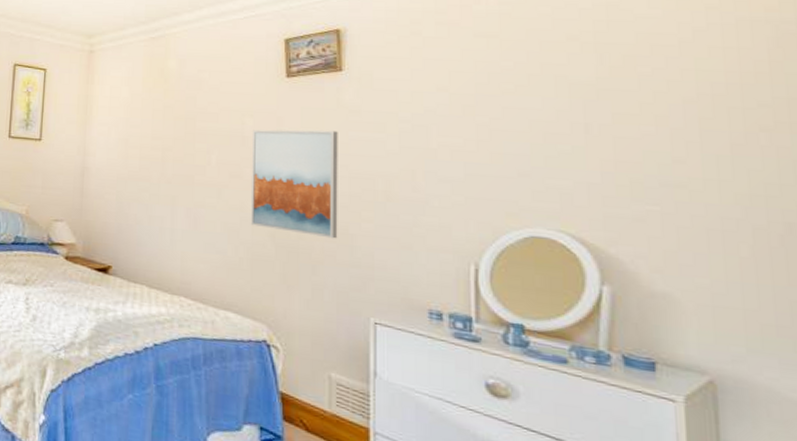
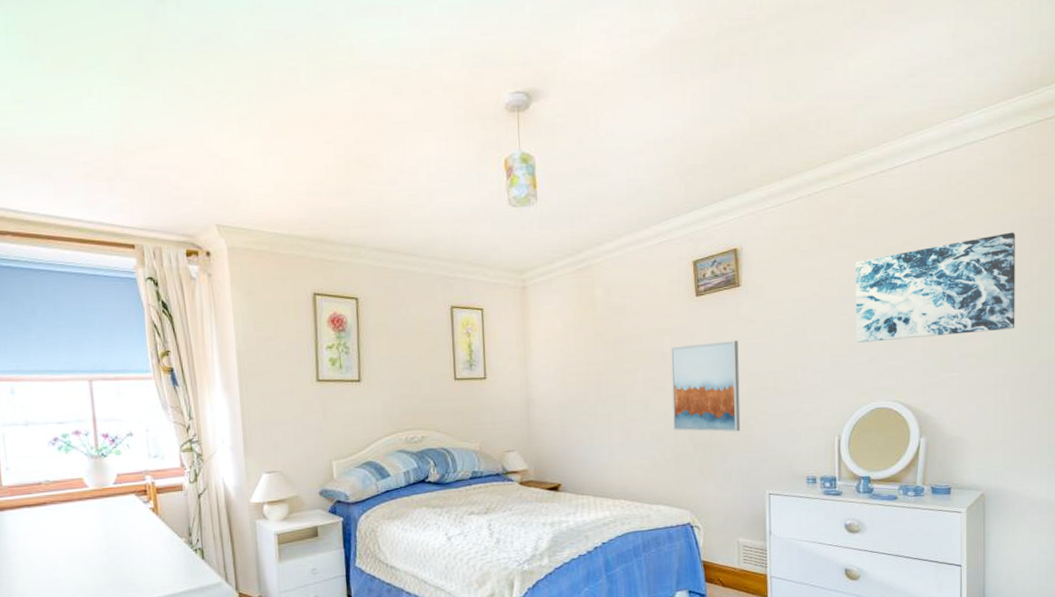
wall art: none [498,35,752,160] -> present [855,232,1015,343]

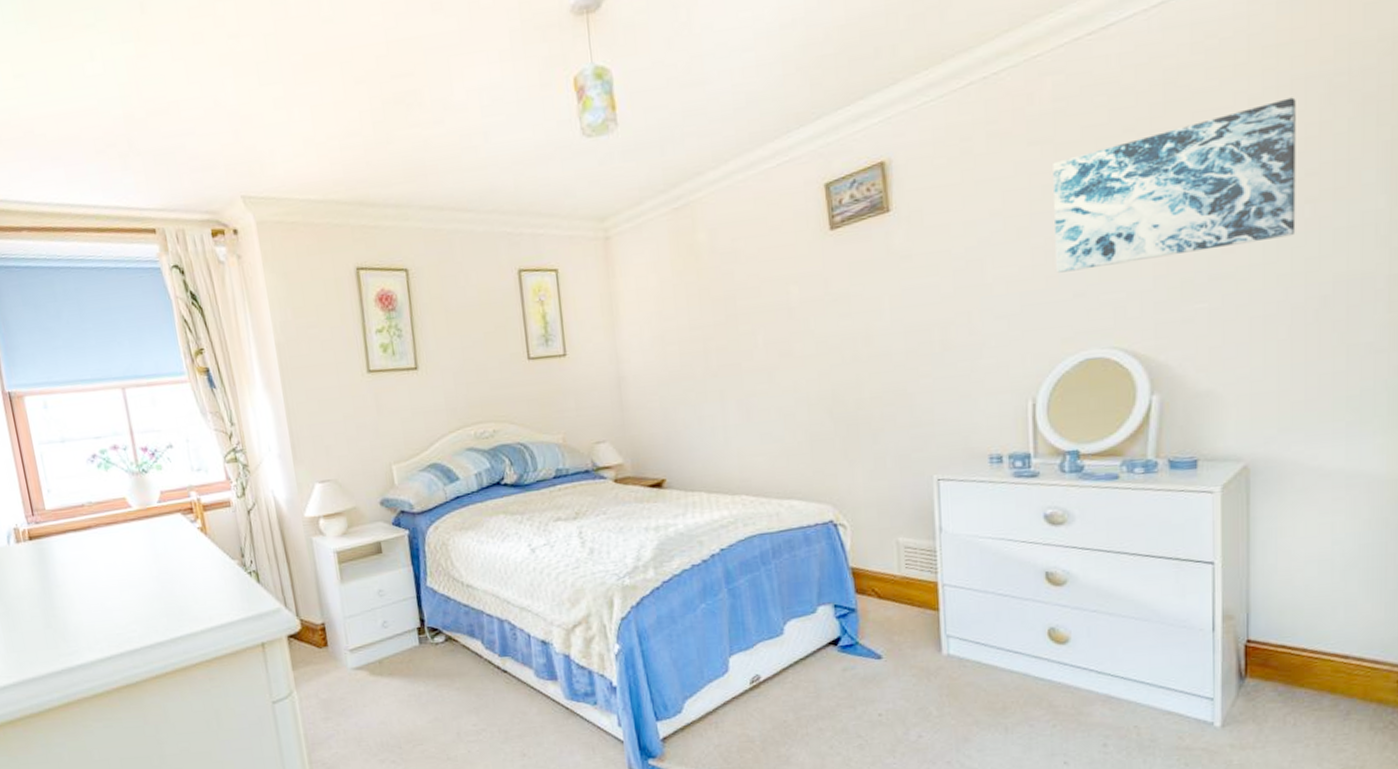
wall art: present [671,340,741,432] -> none [799,282,897,405]

